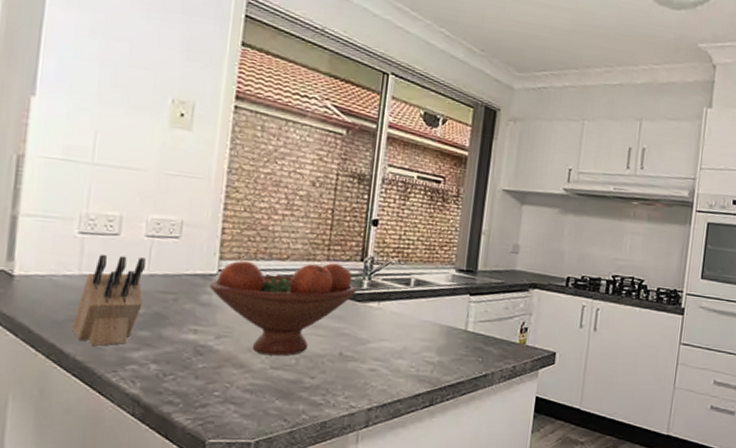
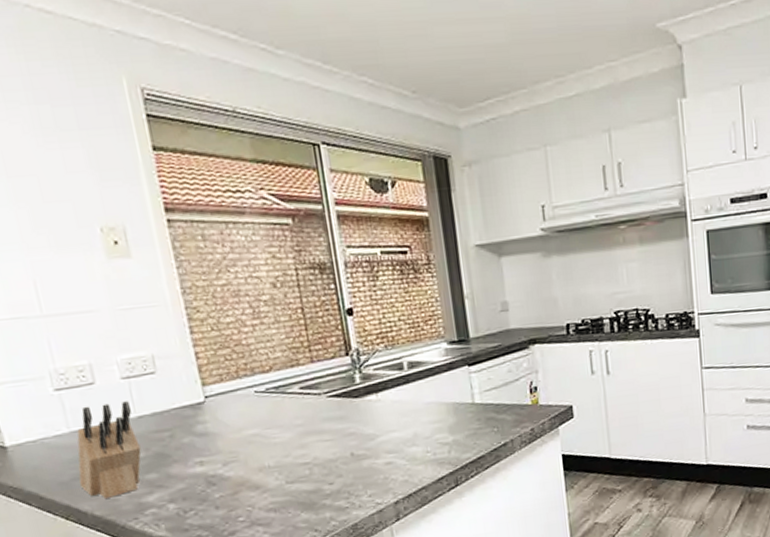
fruit bowl: present [209,260,357,356] -> none [200,362,351,472]

